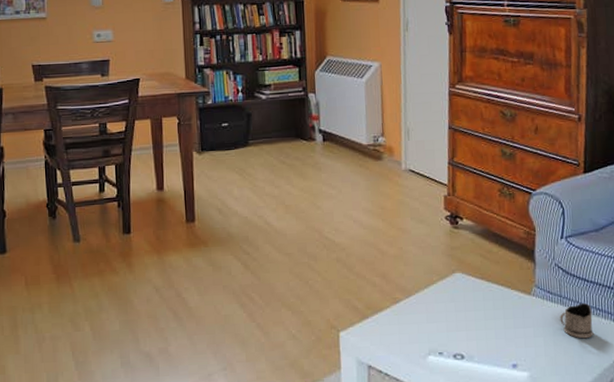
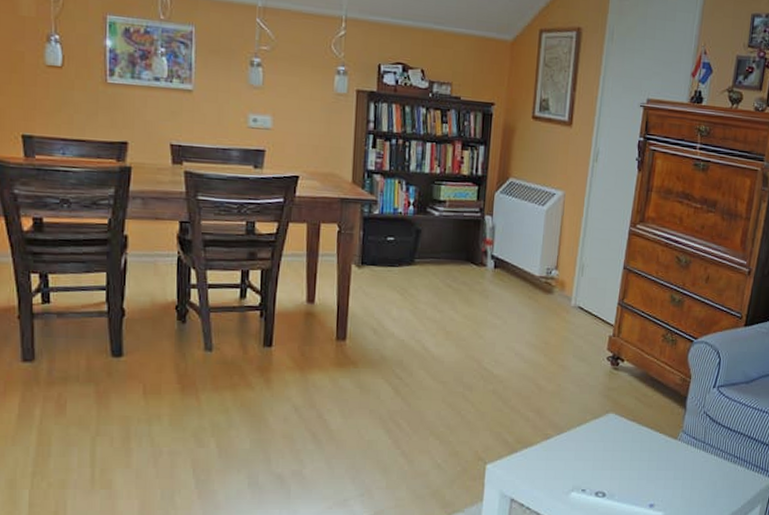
tea glass holder: present [560,303,594,339] -> none [700,451,731,484]

